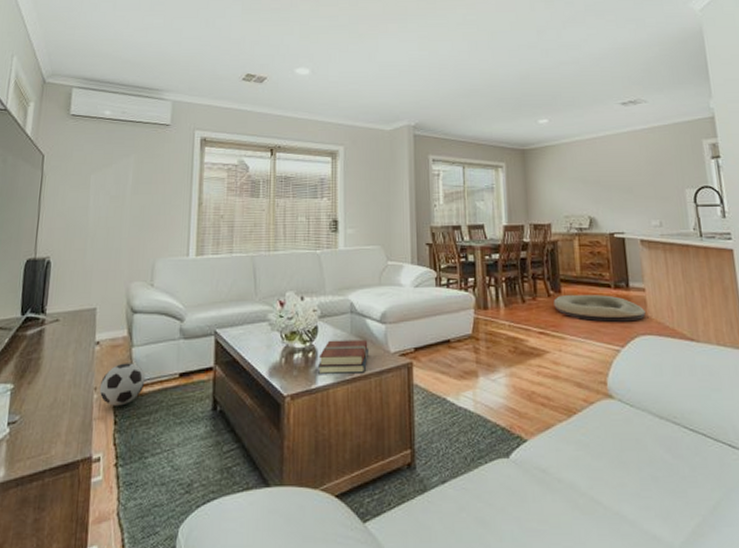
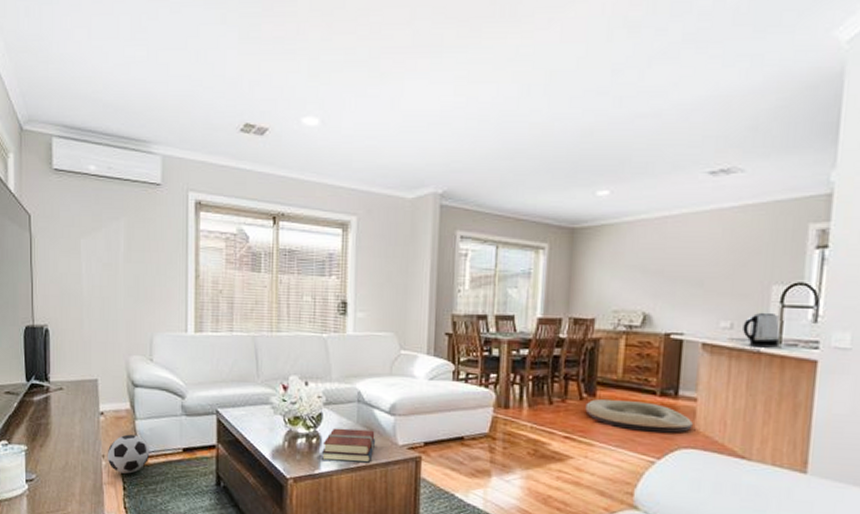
kettle: none [669,211,701,241] -> present [743,312,781,348]

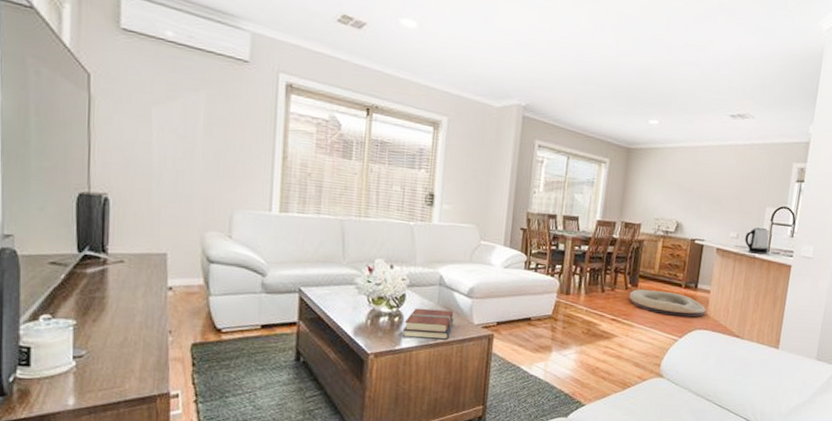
soccer ball: present [107,434,150,474] -> none [174,310,225,350]

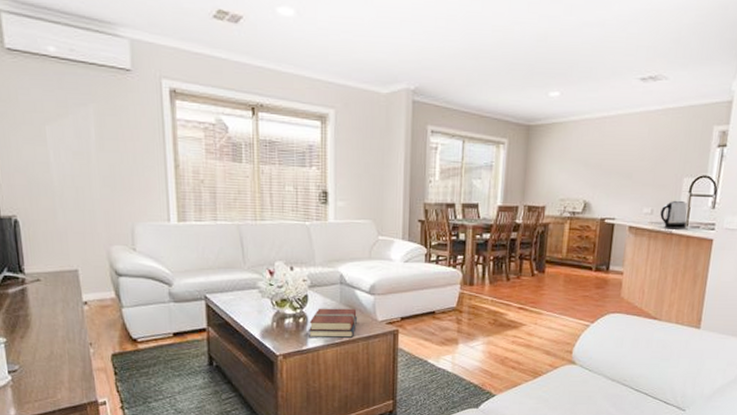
dog bed: present [629,289,706,317] -> none [536,275,619,301]

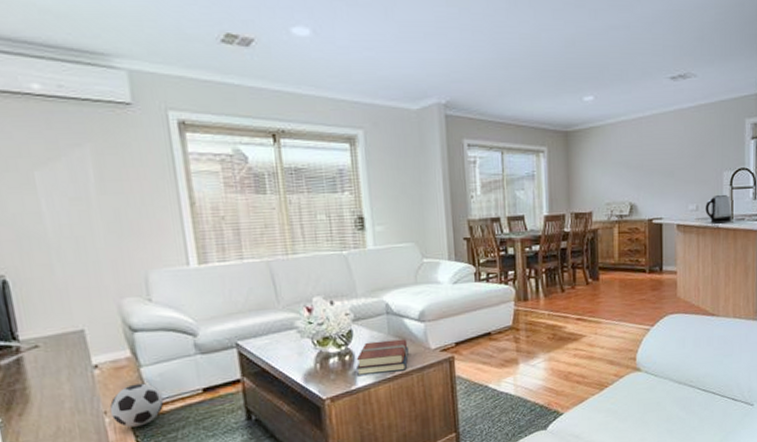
soccer ball: none [94,322,140,359] -> present [109,383,164,428]

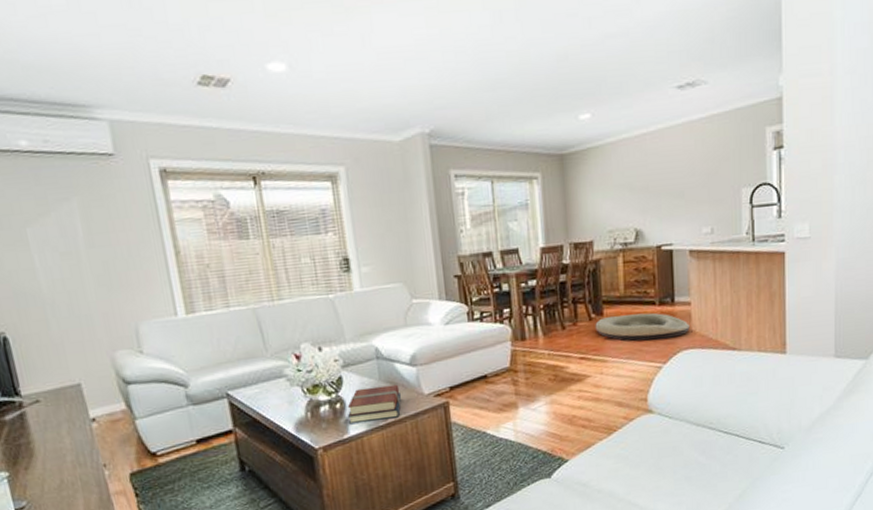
soccer ball: present [109,383,164,428] -> none [108,435,160,480]
dog bed: none [591,279,675,305] -> present [595,312,690,341]
kettle: present [705,194,732,224] -> none [722,213,753,248]

